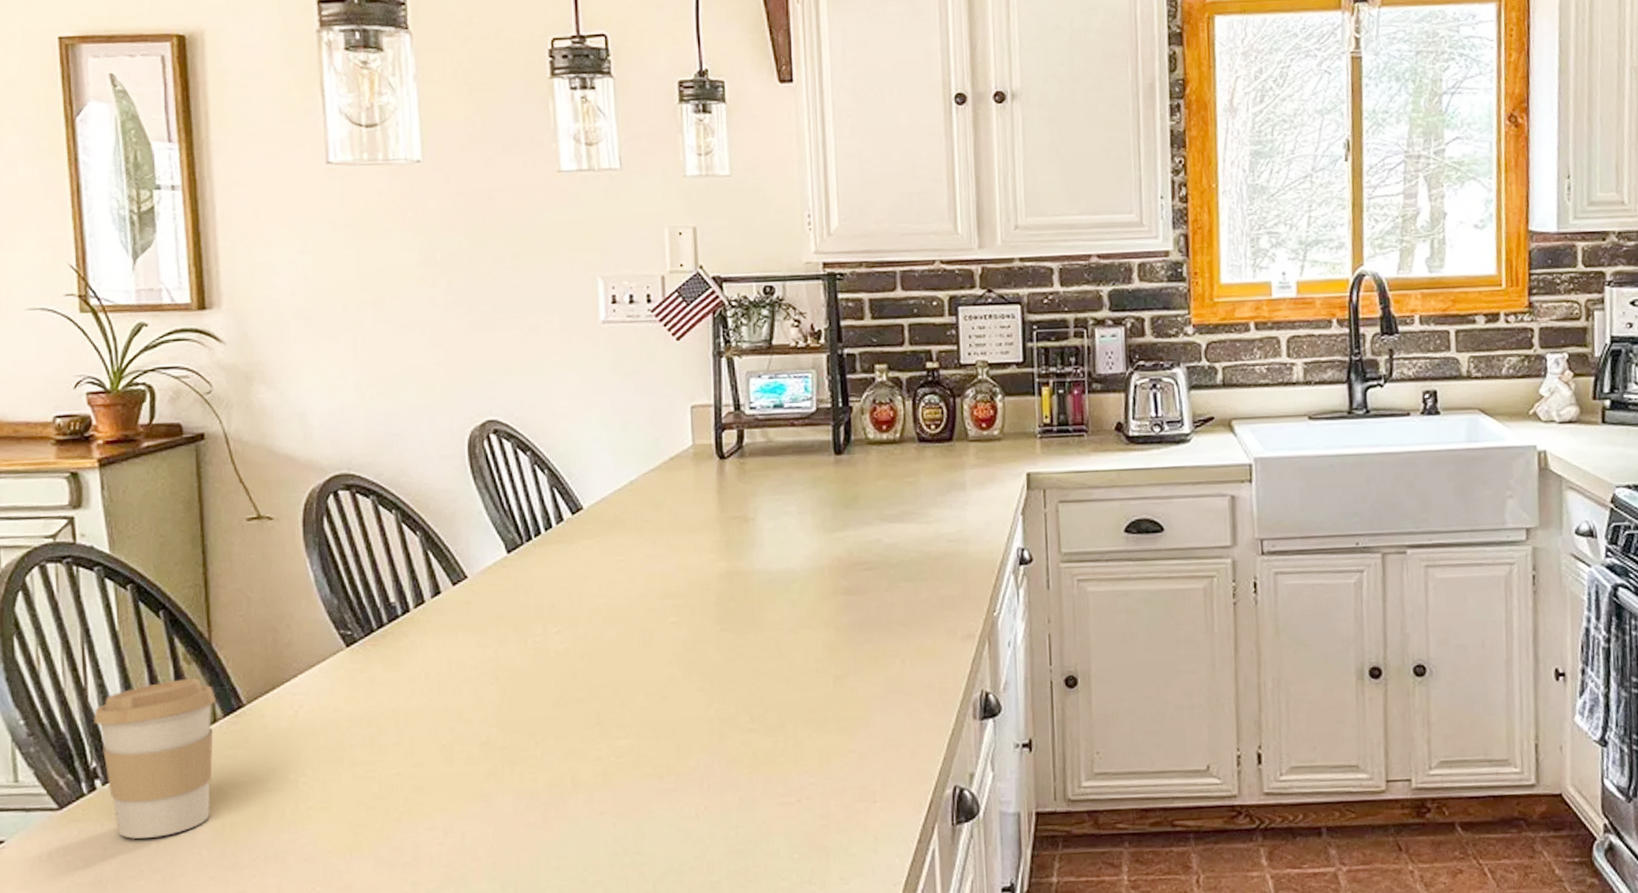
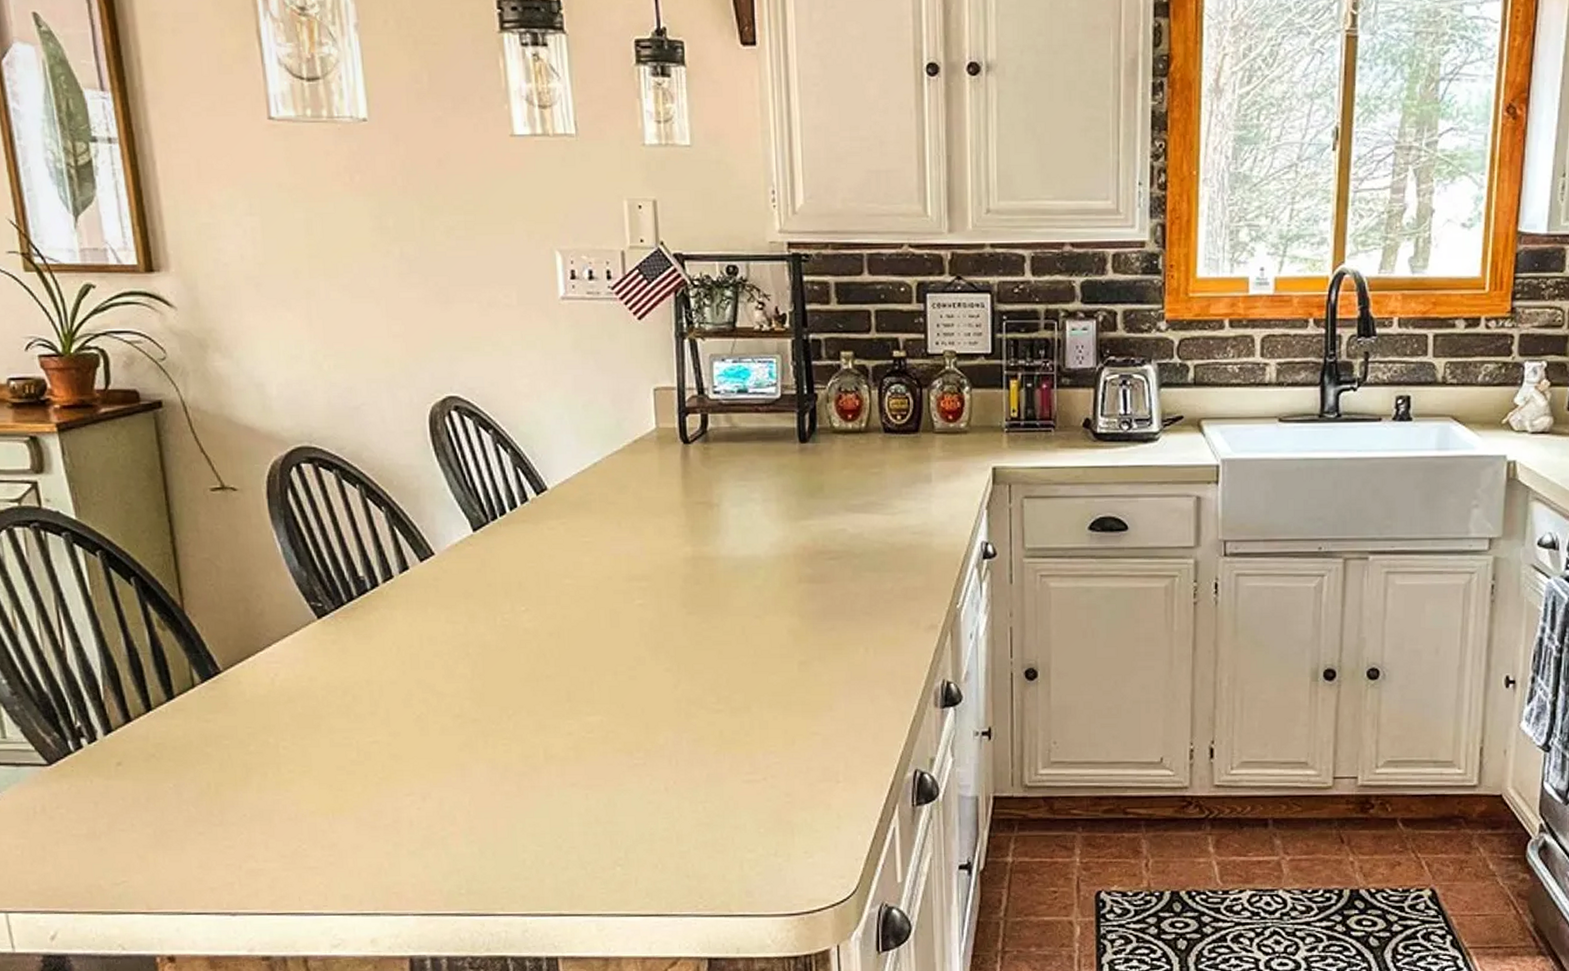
coffee cup: present [94,678,216,840] -> none [74,644,195,796]

